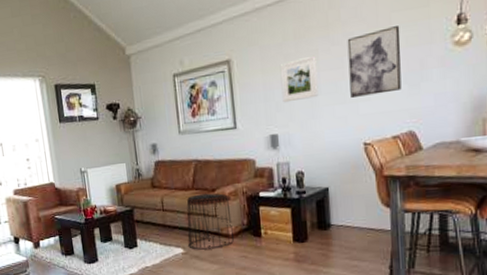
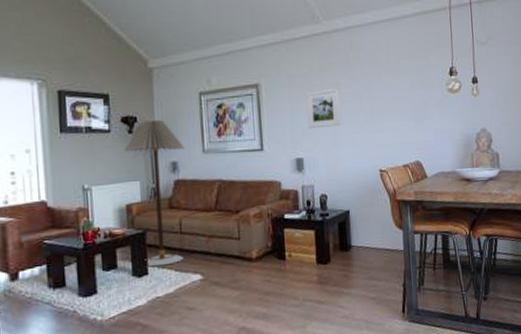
floor lamp: none [110,104,167,240] -> present [124,119,185,267]
stool: present [186,193,234,250] -> none [207,215,257,276]
wall art: present [347,26,402,98] -> none [365,71,410,129]

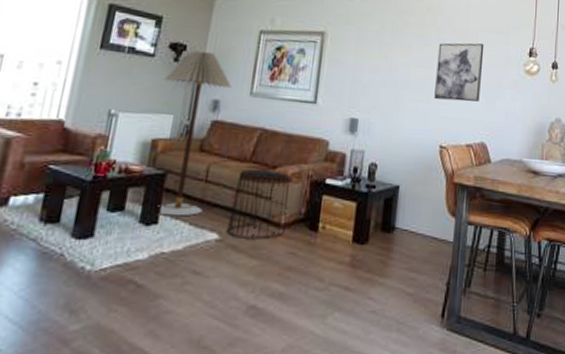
stool: none [207,215,257,276] -> present [226,169,293,240]
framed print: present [306,88,341,129] -> none [369,49,409,91]
wall art: none [365,71,410,129] -> present [434,43,484,102]

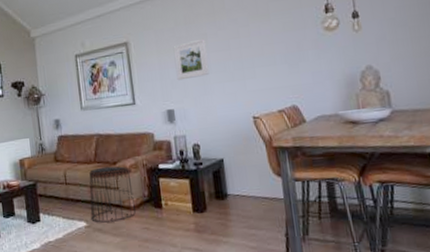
floor lamp: present [158,49,232,217] -> none [15,82,69,215]
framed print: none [369,49,409,91] -> present [173,38,210,81]
wall art: present [434,43,484,102] -> none [232,13,283,76]

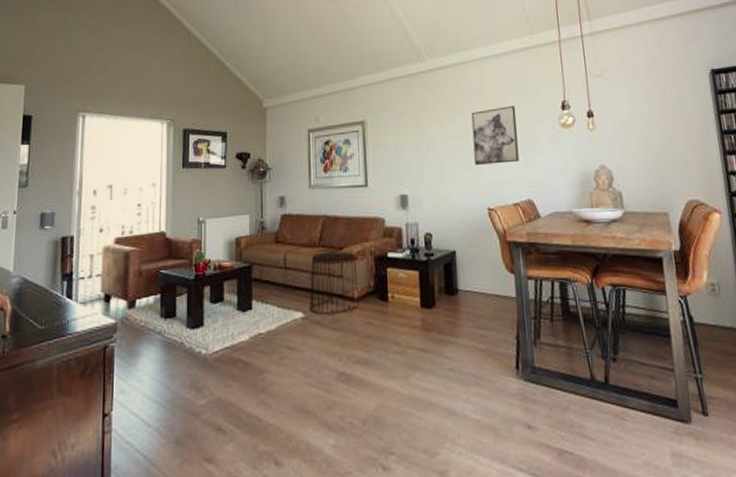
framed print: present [173,38,210,81] -> none [411,124,446,165]
wall art: none [232,13,283,76] -> present [471,106,519,165]

